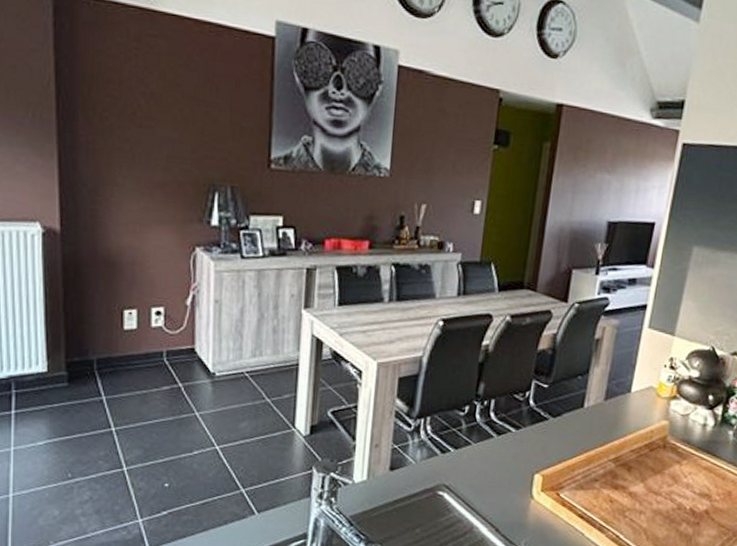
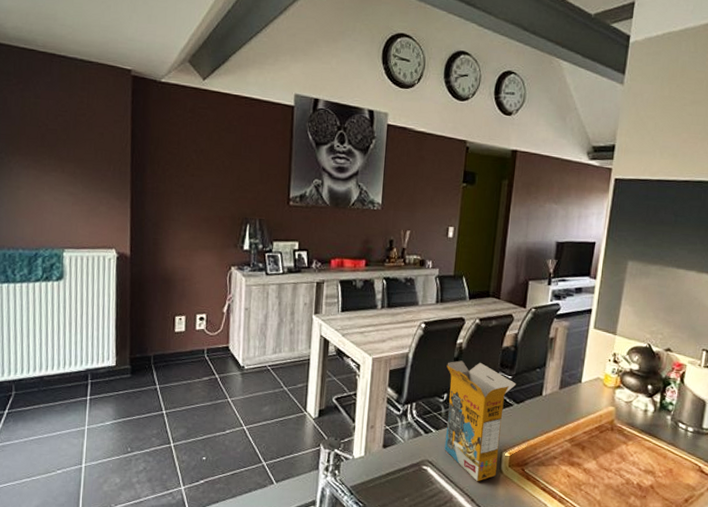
cereal box: none [464,366,554,509] -> present [444,360,517,482]

